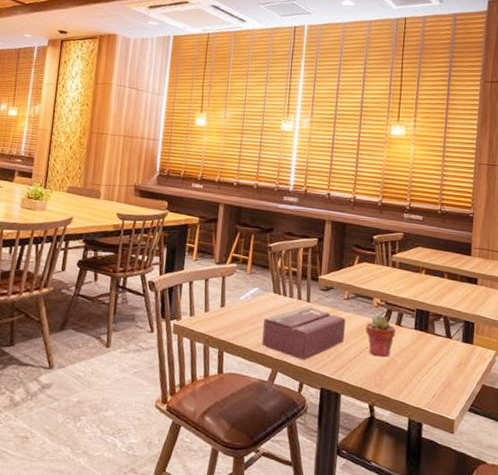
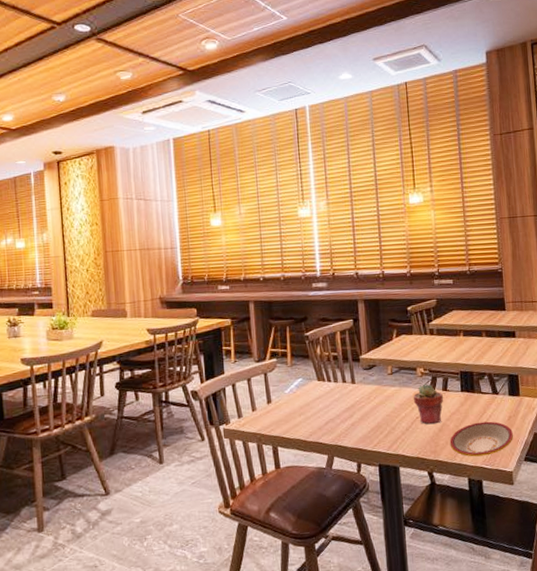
tissue box: present [262,306,346,361] -> none [312,387,394,442]
plate: none [395,363,461,399] -> present [449,421,513,457]

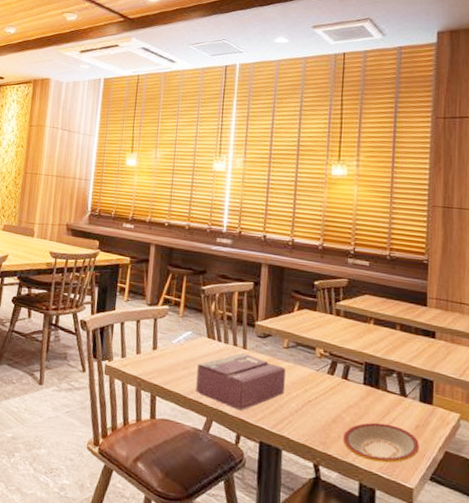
tissue box: none [312,387,394,442] -> present [196,353,286,411]
potted succulent: present [413,383,443,425] -> none [307,366,342,413]

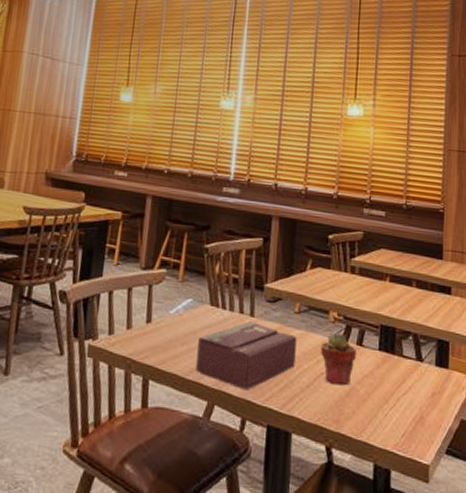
potted succulent: none [307,366,342,413] -> present [320,332,356,386]
plate: present [342,422,419,463] -> none [357,393,435,438]

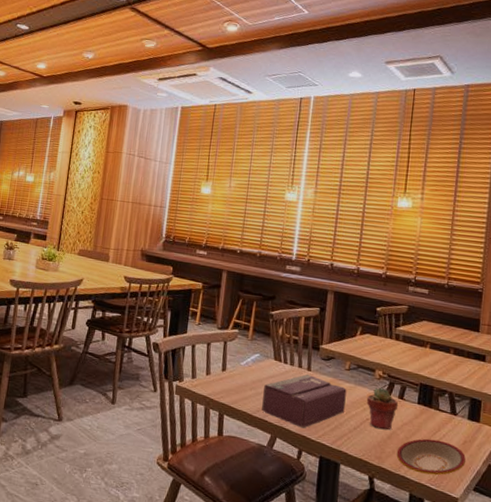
plate: none [357,393,435,438] -> present [396,438,466,476]

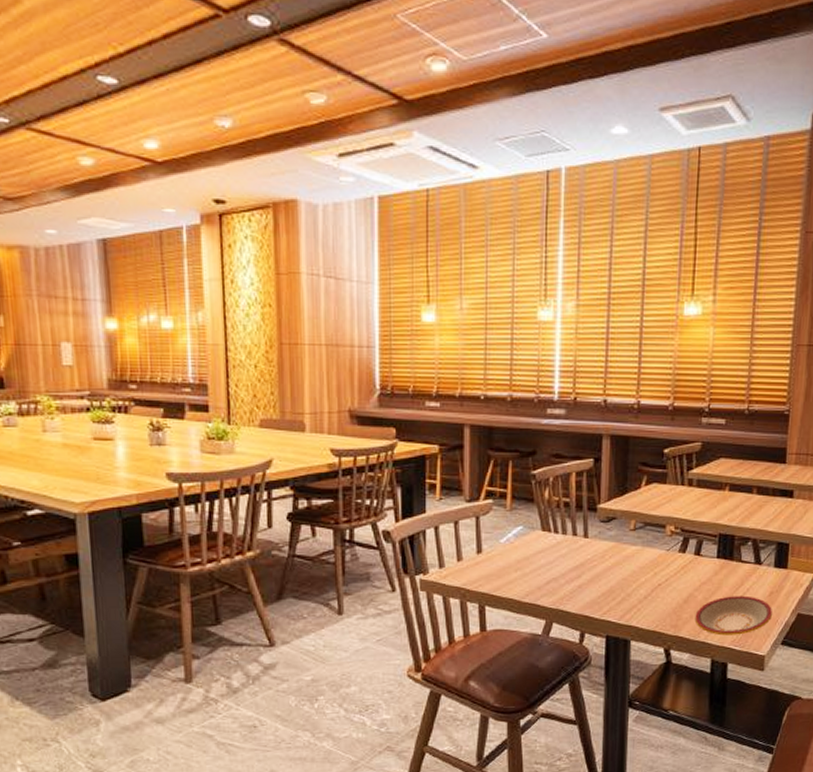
tissue box: present [261,374,347,429] -> none [532,543,633,607]
potted succulent: present [366,387,398,430] -> none [657,545,694,594]

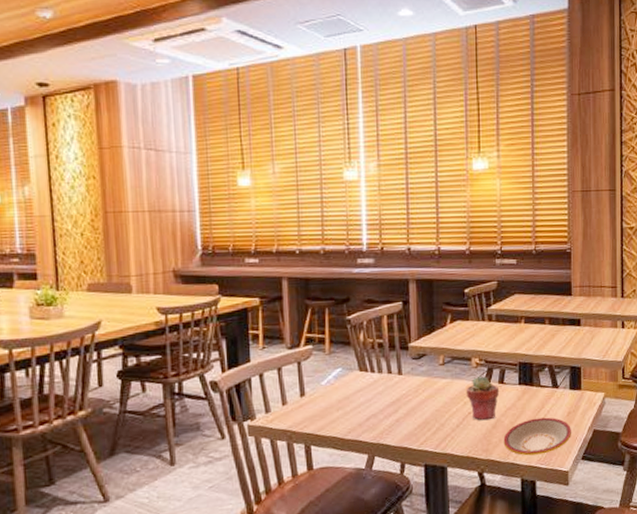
potted succulent: none [657,545,694,594] -> present [466,375,499,421]

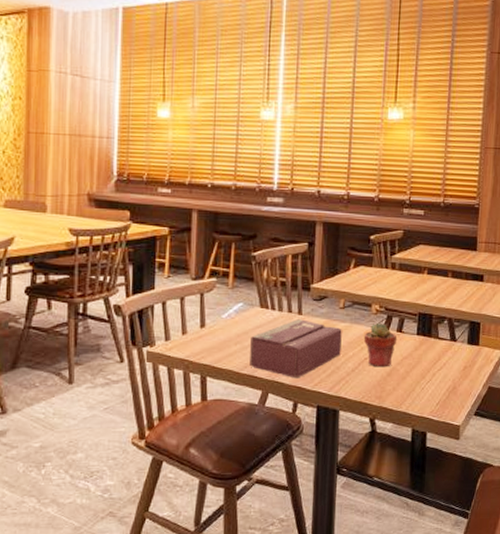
tissue box: none [352,379,444,439] -> present [250,319,342,379]
plate: present [503,417,571,456] -> none [397,370,466,407]

